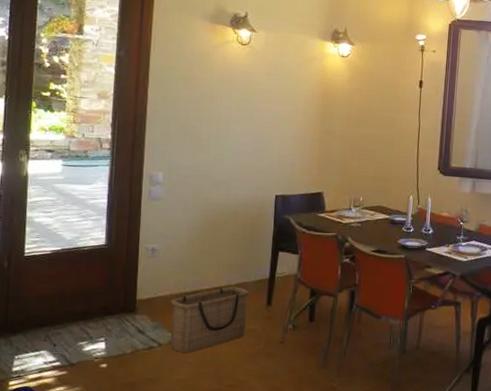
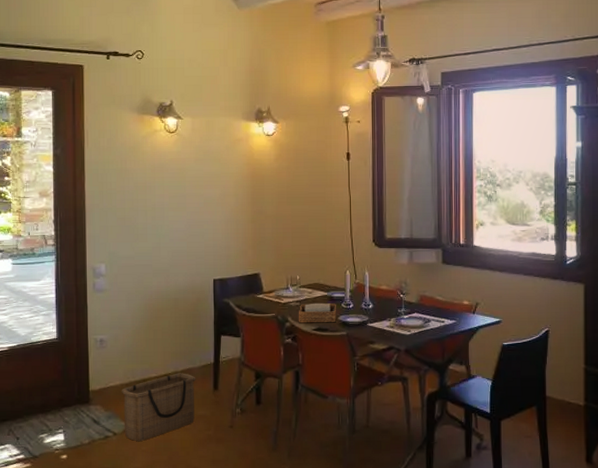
napkin holder: none [358,225,398,246] -> present [298,302,337,323]

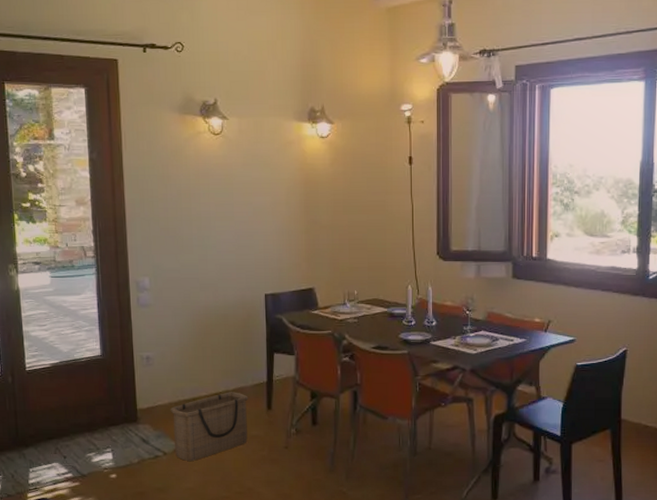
napkin holder: present [298,302,337,323] -> none [356,319,398,341]

